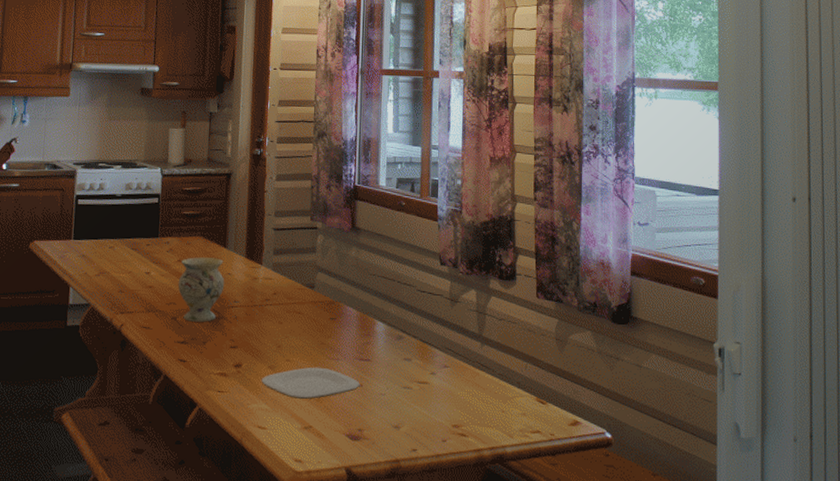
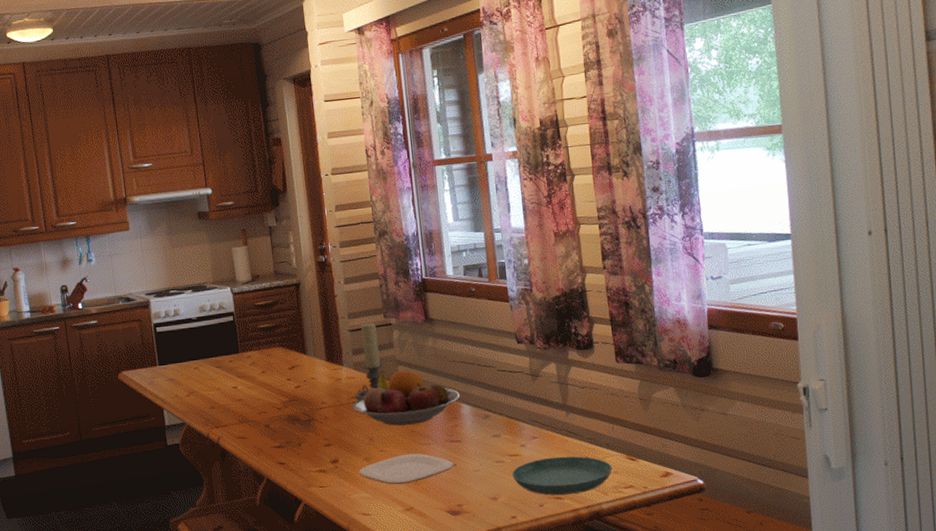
vase: present [178,257,225,322] -> none [265,365,310,427]
fruit bowl: none [265,275,376,336] -> present [352,369,460,426]
candle holder: none [269,223,302,303] -> present [354,322,383,400]
saucer: none [418,389,521,433] -> present [512,456,612,496]

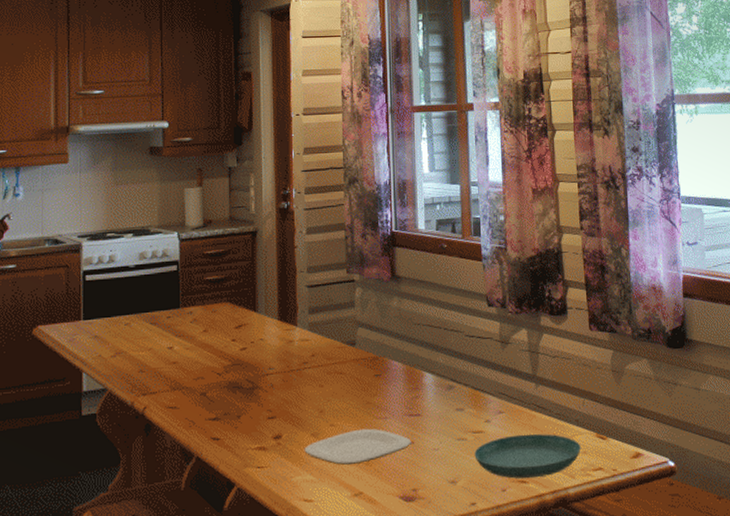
fruit bowl: present [352,369,460,426] -> none [303,331,423,396]
candle holder: present [354,322,383,400] -> none [307,277,341,366]

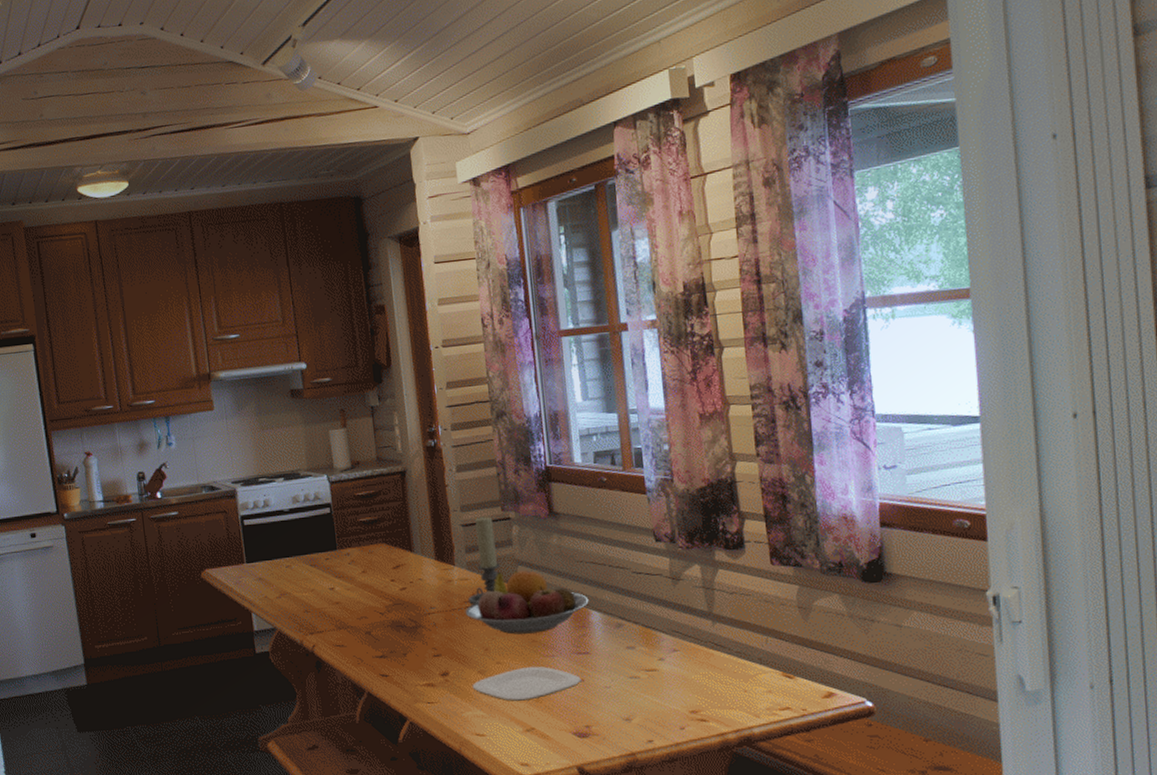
fruit bowl: none [303,331,423,396] -> present [465,570,589,635]
candle holder: none [307,277,341,366] -> present [467,516,500,605]
saucer: present [474,433,581,479] -> none [648,672,766,717]

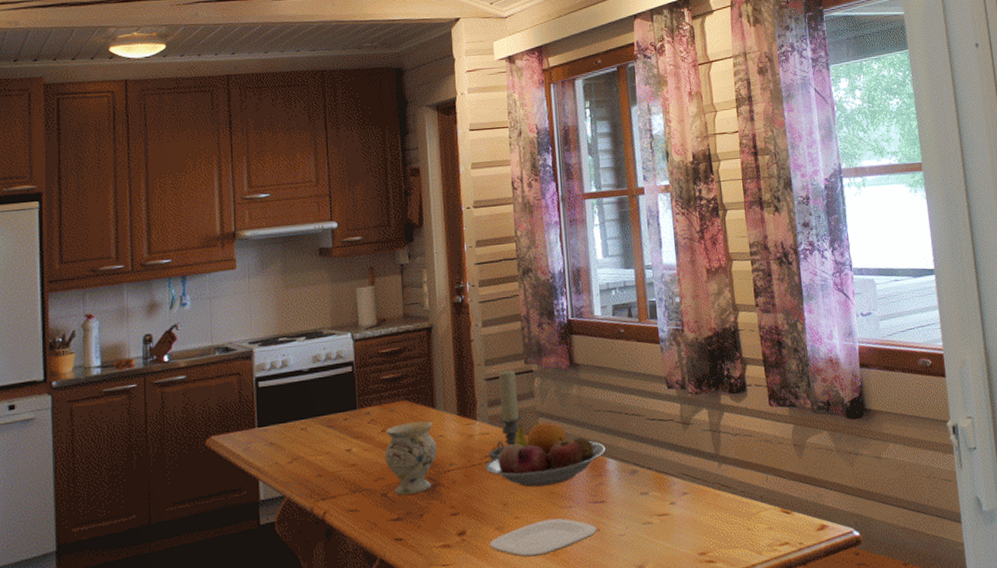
vase: none [366,564,417,634] -> present [384,421,438,496]

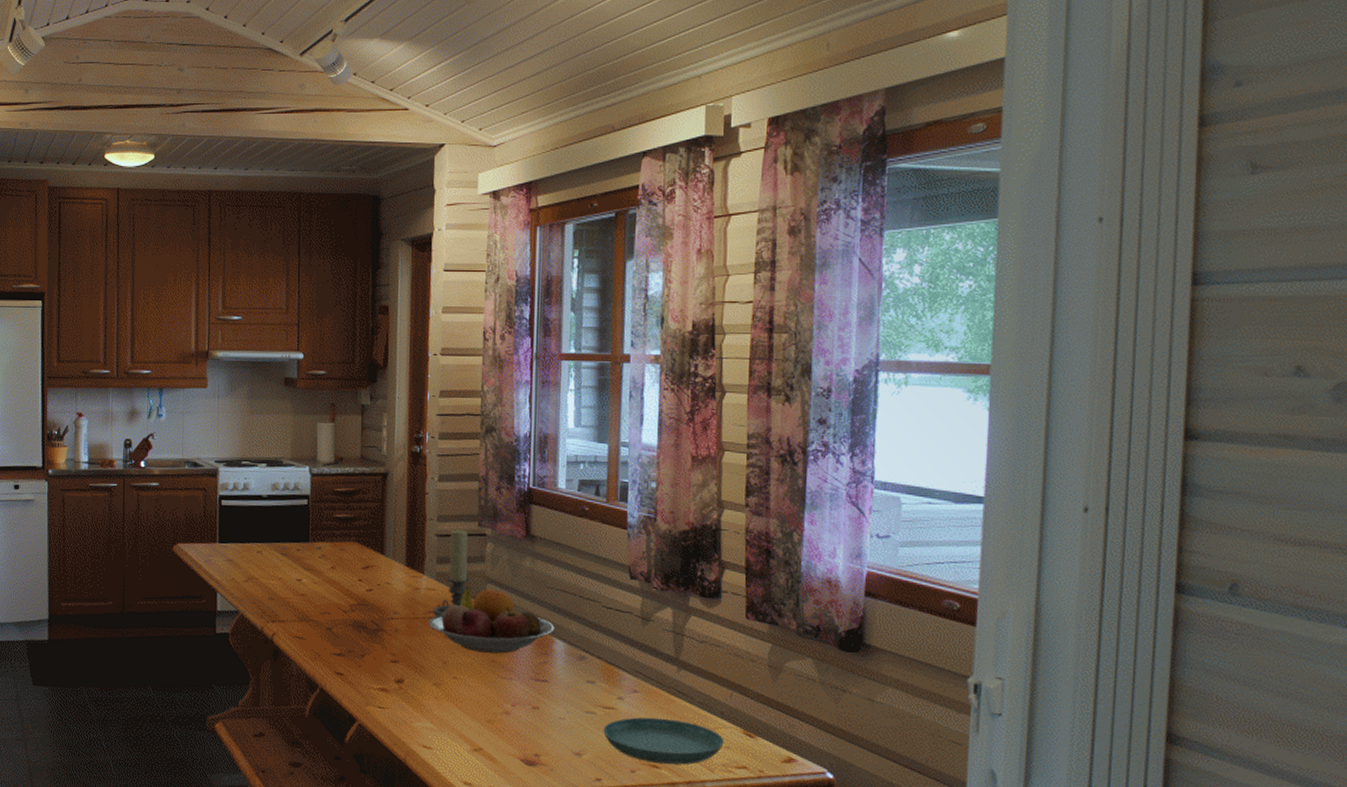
vase: present [384,421,438,496] -> none [332,564,383,634]
plate: present [489,518,597,557] -> none [425,686,536,720]
saucer: none [661,512,767,559] -> present [603,717,724,765]

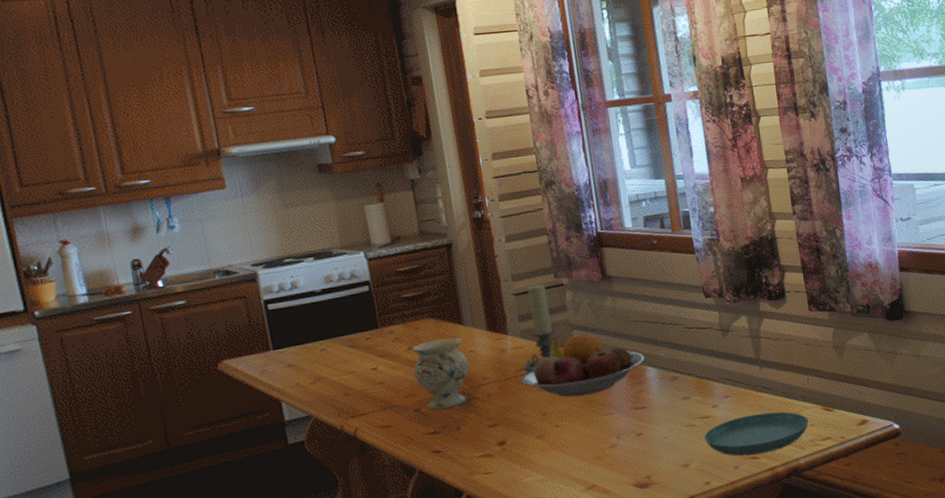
vase: none [332,564,383,634] -> present [412,337,469,410]

